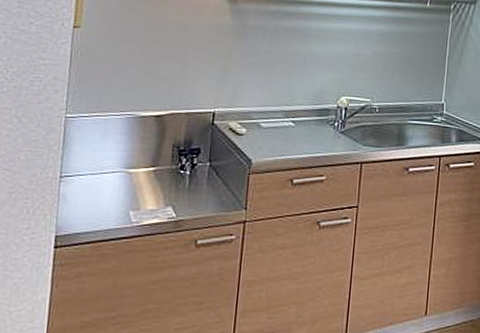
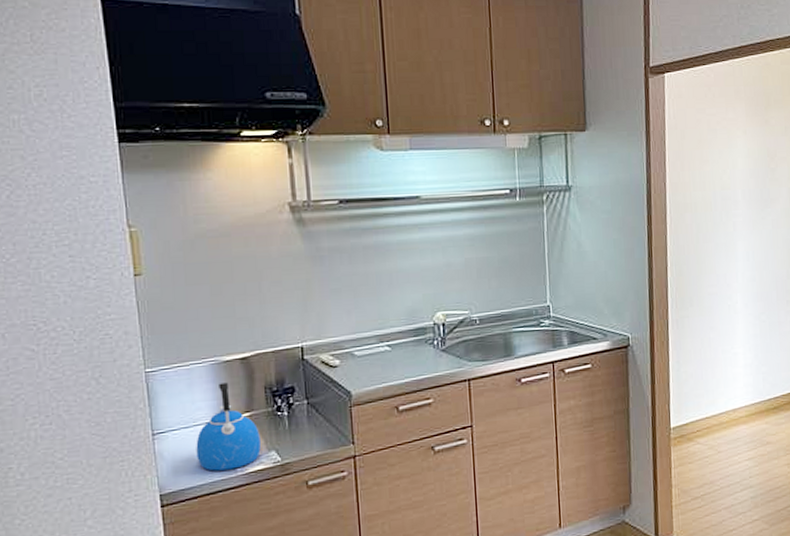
kettle: none [97,136,161,220] -> present [196,382,261,471]

